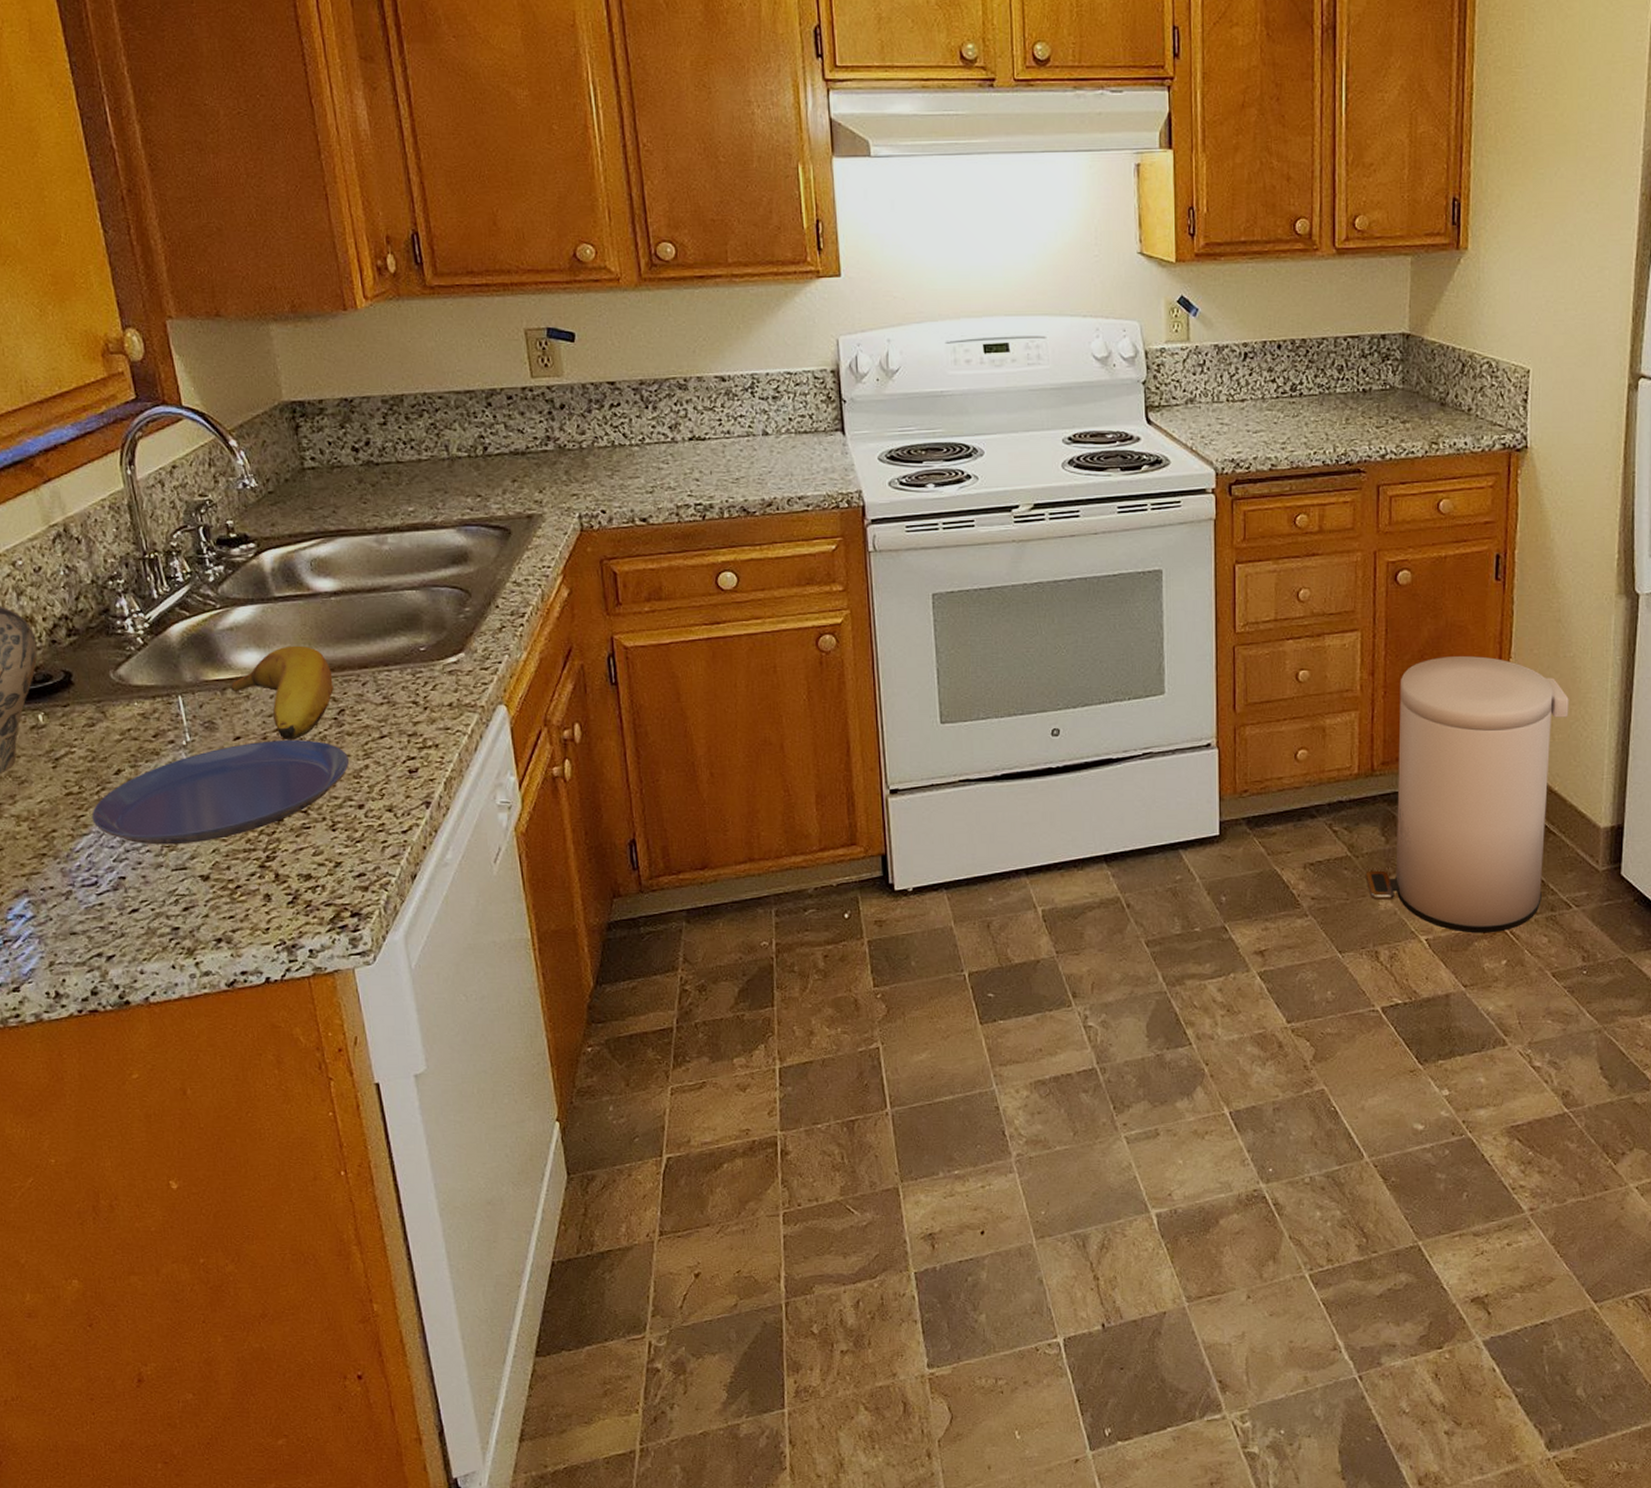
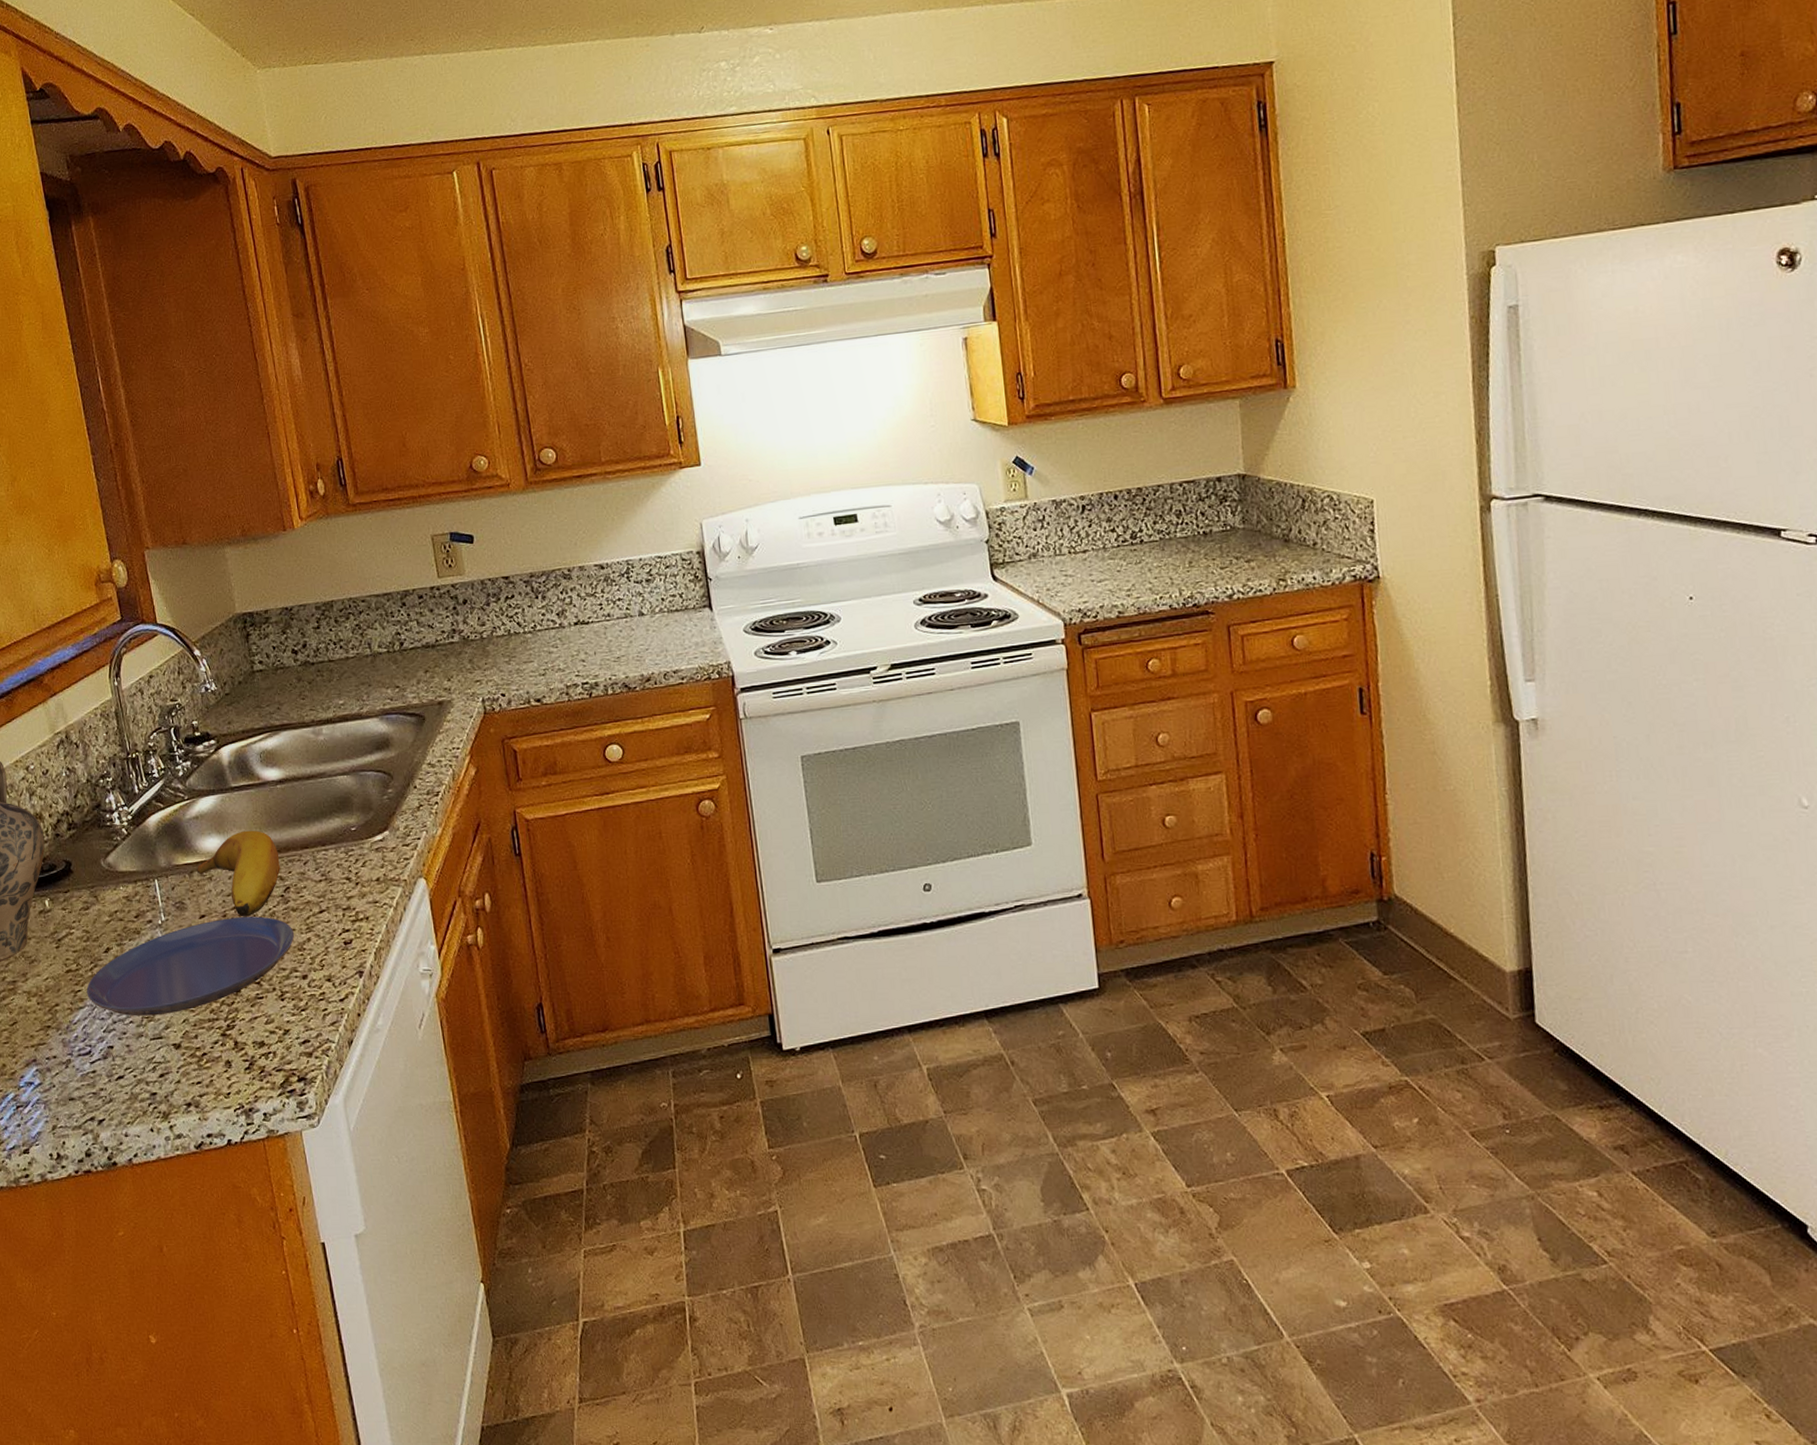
pedal bin: present [1365,656,1569,933] -> none [1255,793,1457,1089]

